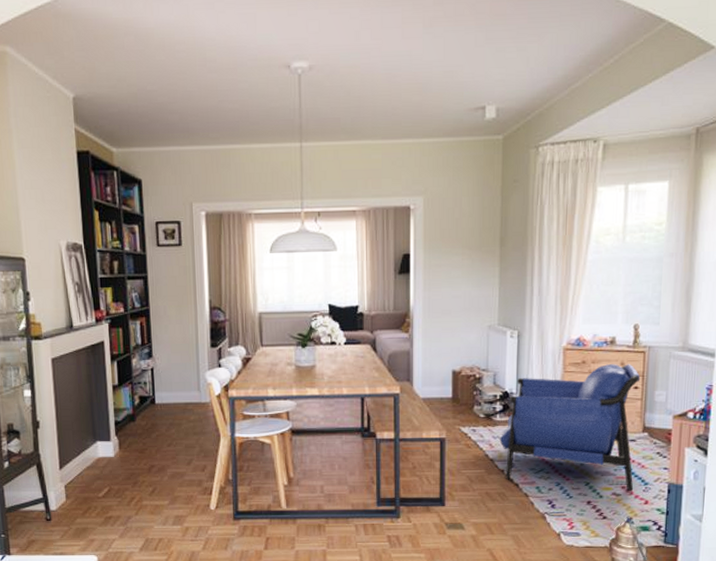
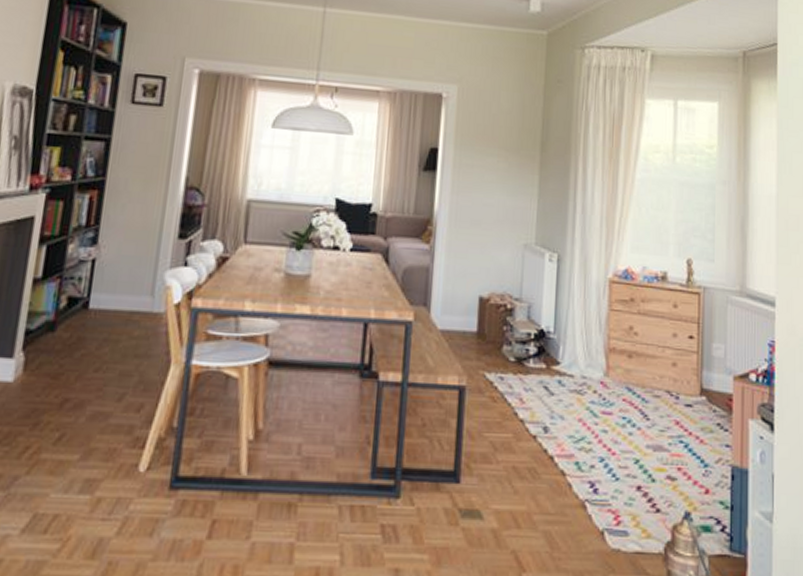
armchair: present [499,364,641,491] -> none [532,305,696,474]

